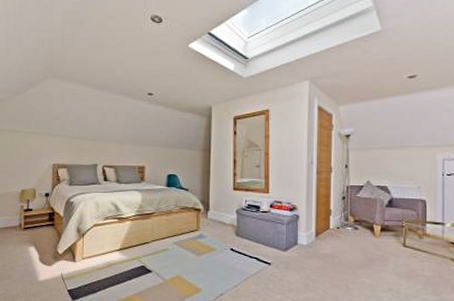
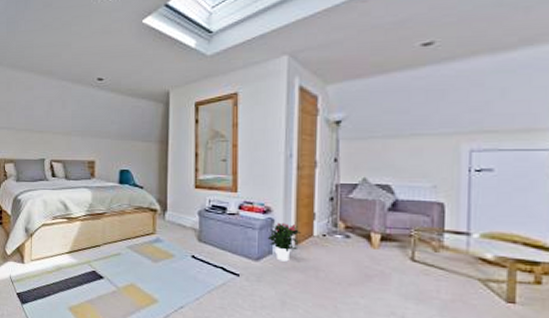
potted flower: none [293,218,321,251] -> present [267,222,302,262]

